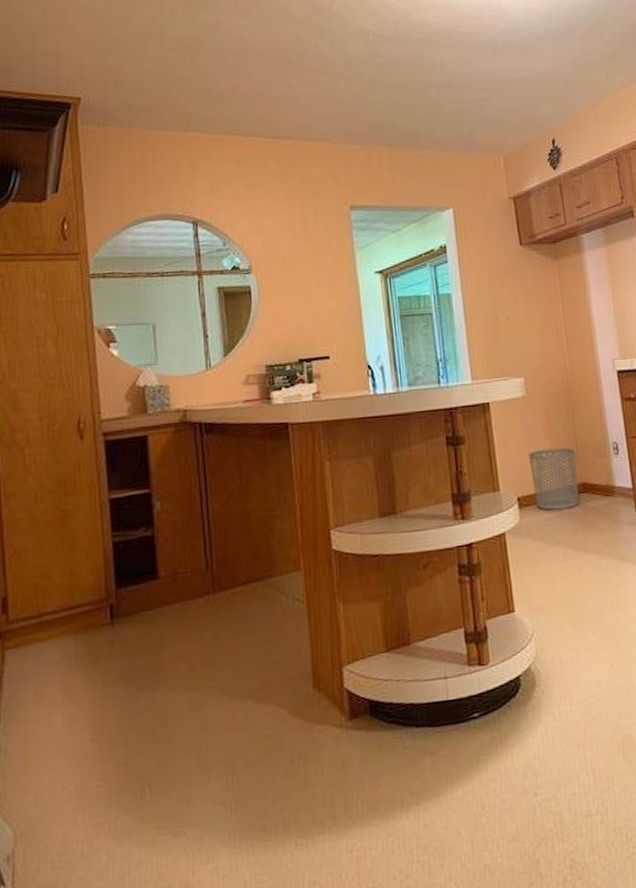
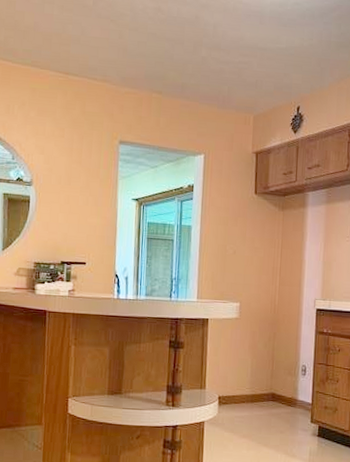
waste bin: present [529,447,580,511] -> none [232,362,271,411]

